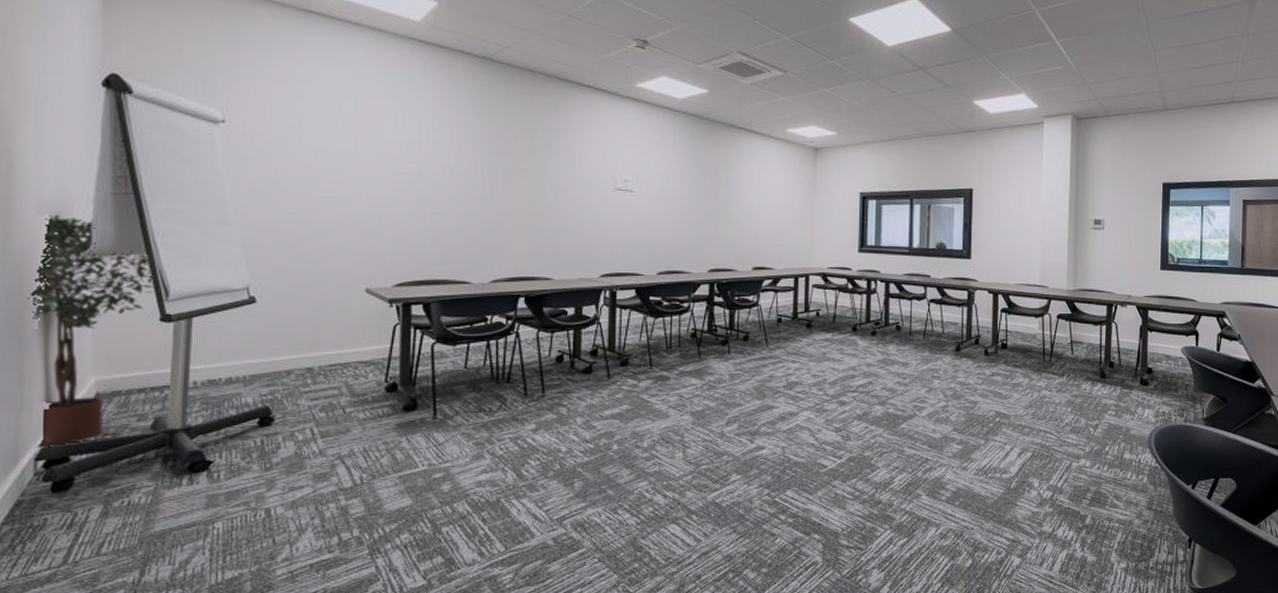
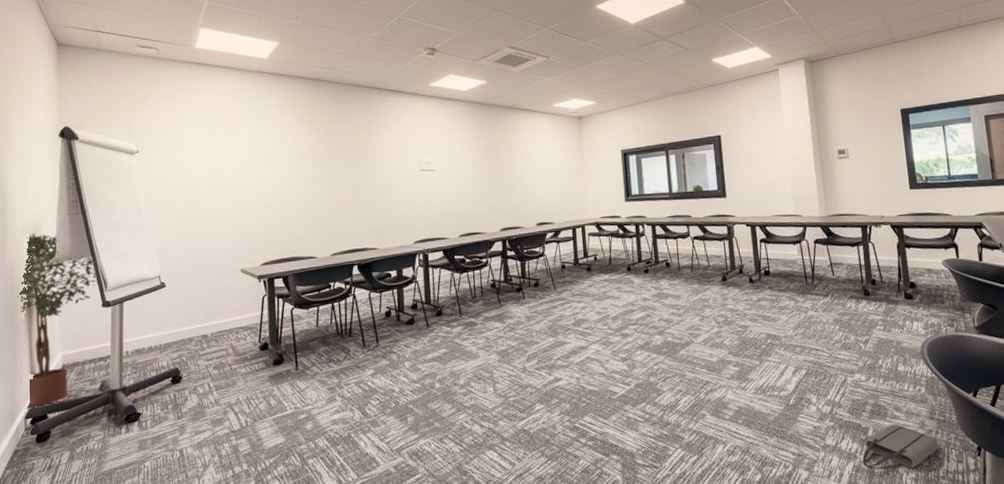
tote bag: none [1076,512,1152,559] -> present [862,424,939,470]

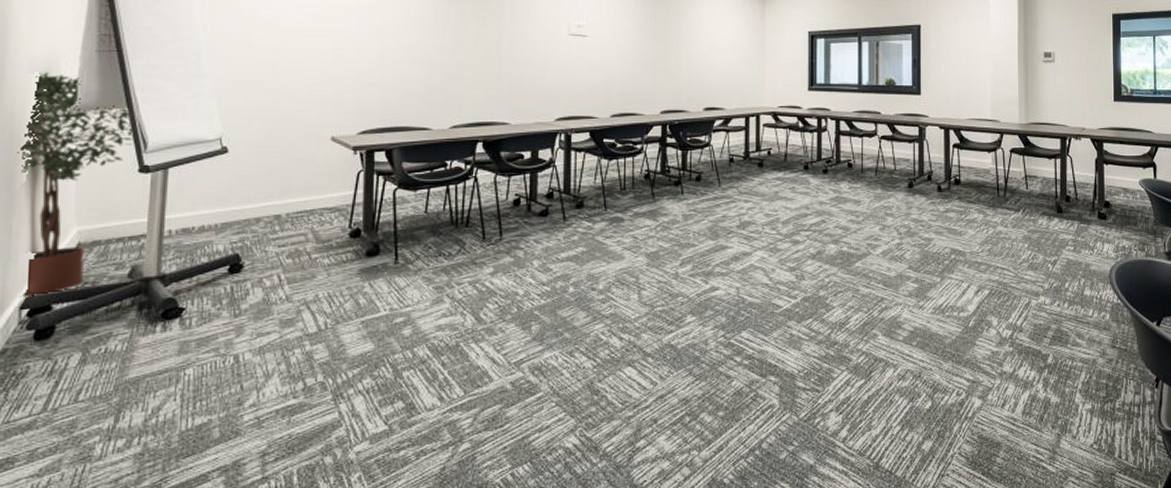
tote bag: present [862,424,939,470] -> none [1039,351,1117,400]

